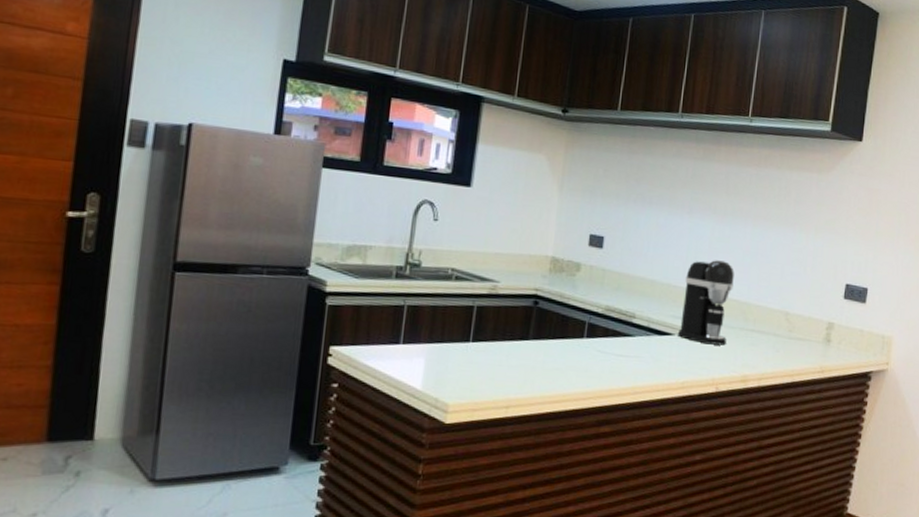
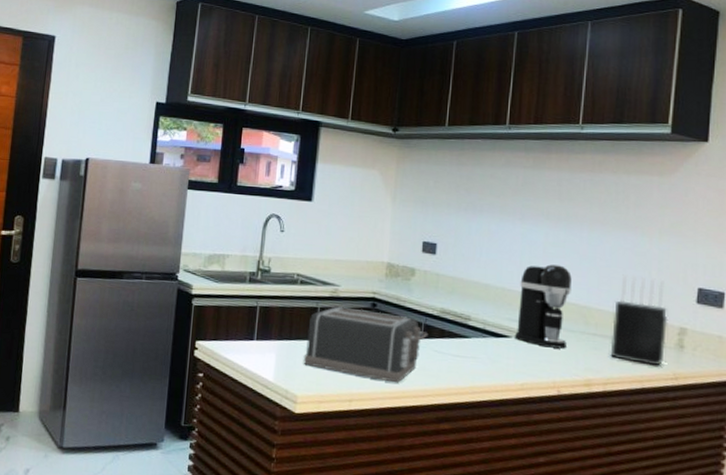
toaster: none [456,304,592,386] -> present [303,306,429,383]
knife block: none [765,270,819,360] -> present [610,274,668,366]

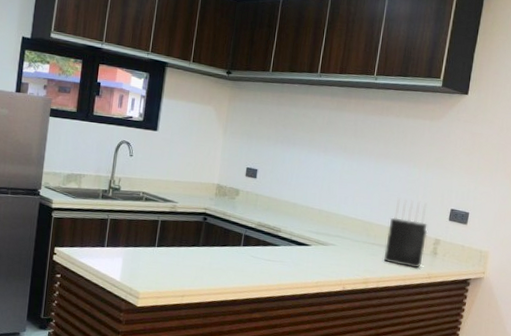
toaster: present [303,306,429,383] -> none [145,219,247,282]
coffee maker: present [514,264,572,349] -> none [313,188,360,255]

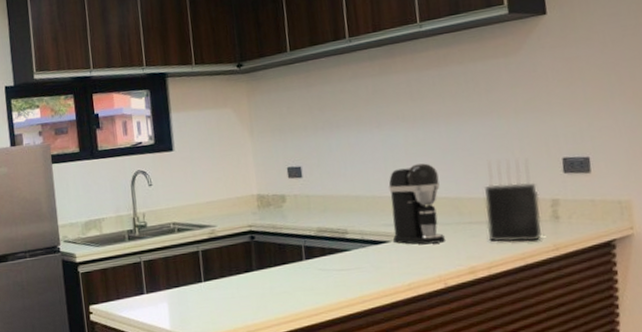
coffee maker: none [313,188,360,255] -> present [388,163,445,245]

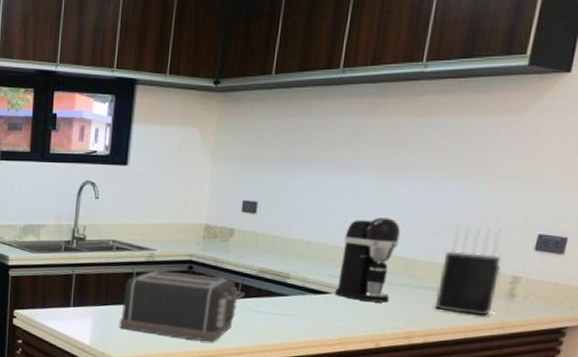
toaster: none [193,242,310,308] -> present [119,271,246,342]

